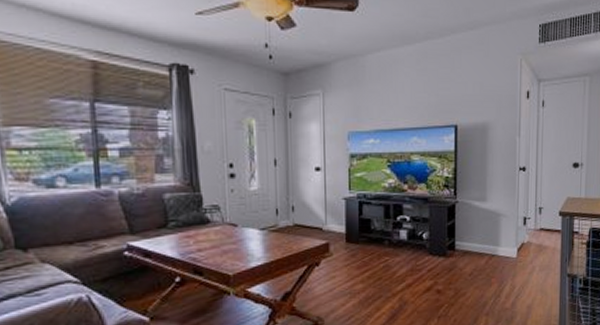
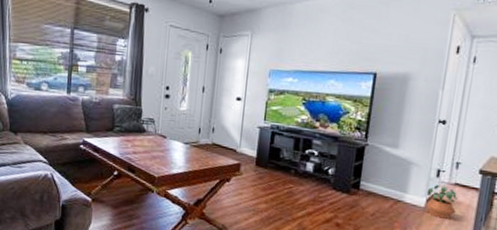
potted plant: none [517,233,544,266] -> present [426,185,458,219]

